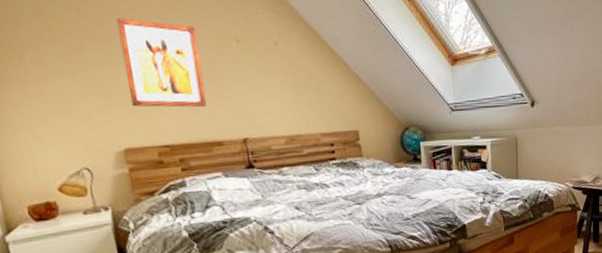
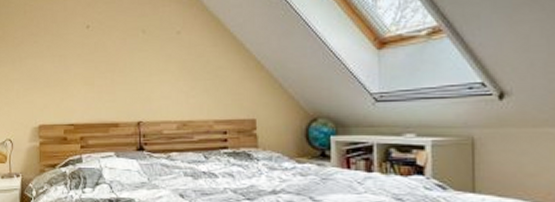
wall art: present [116,18,206,108] -> none [50,17,109,91]

